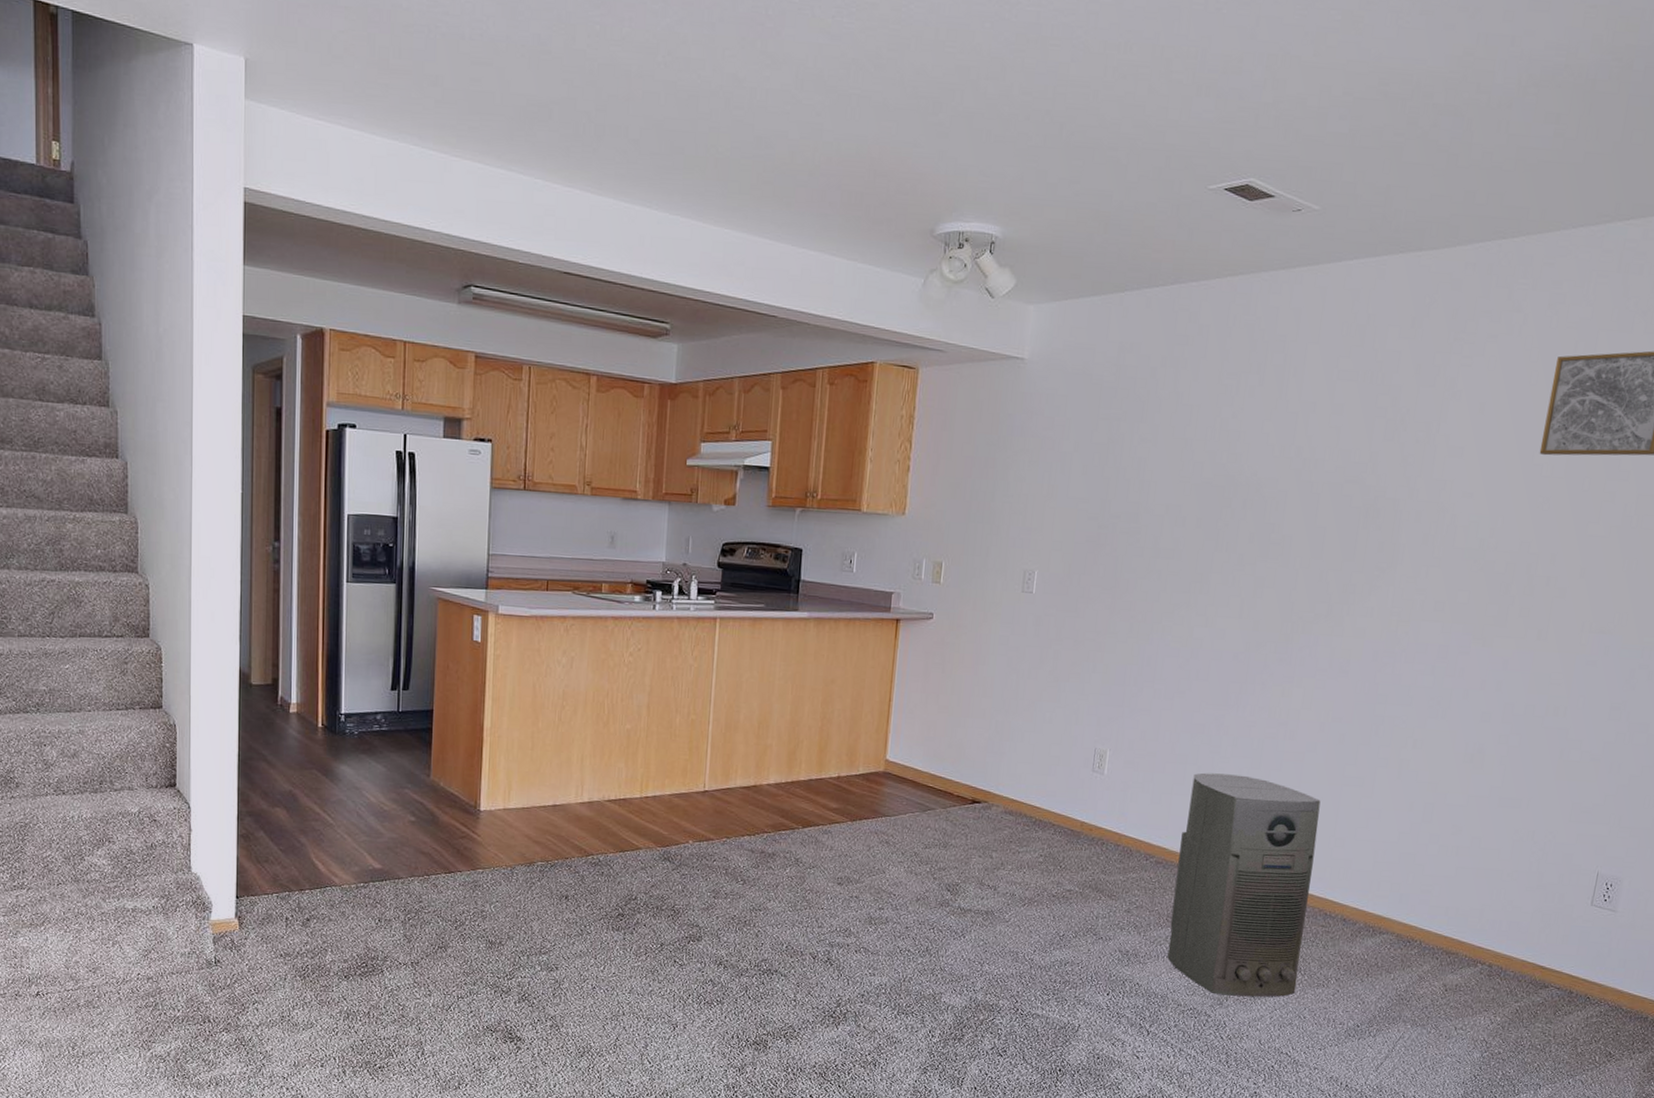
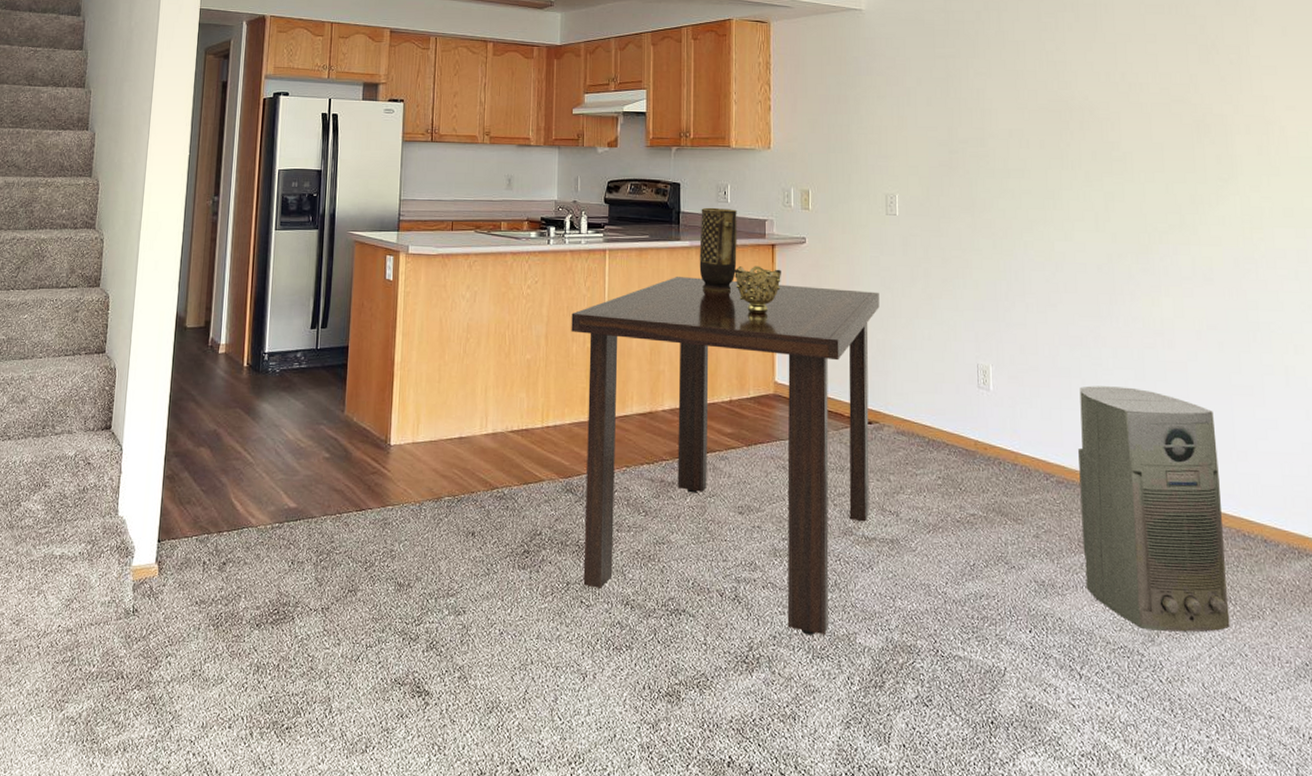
dining table: none [675,649,1004,994] -> present [571,277,880,635]
vase: none [816,576,862,667] -> present [699,207,737,291]
decorative bowl: none [853,641,904,692] -> present [734,266,781,315]

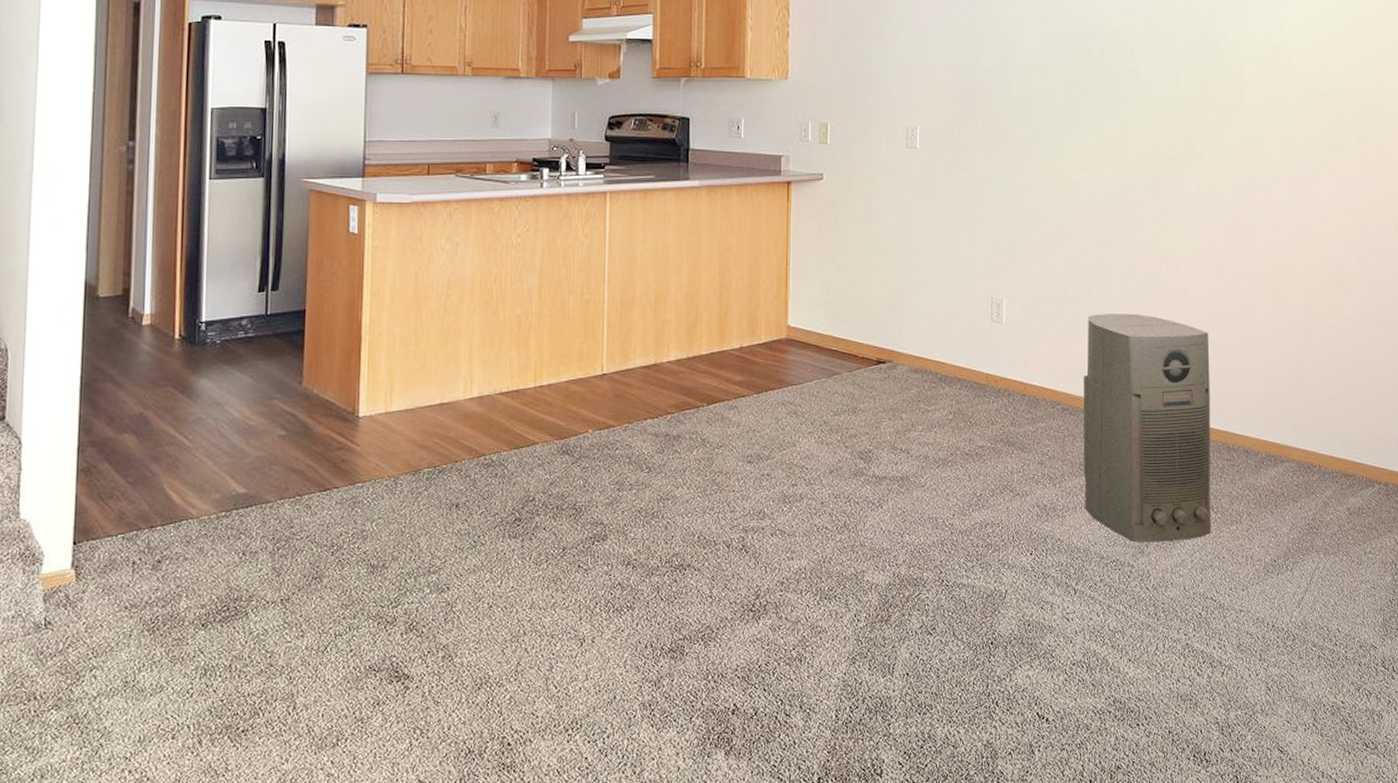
dining table: present [571,277,880,635] -> none [567,219,897,578]
vase: present [699,207,737,291] -> none [709,143,751,233]
decorative bowl: present [734,266,781,315] -> none [747,205,796,256]

